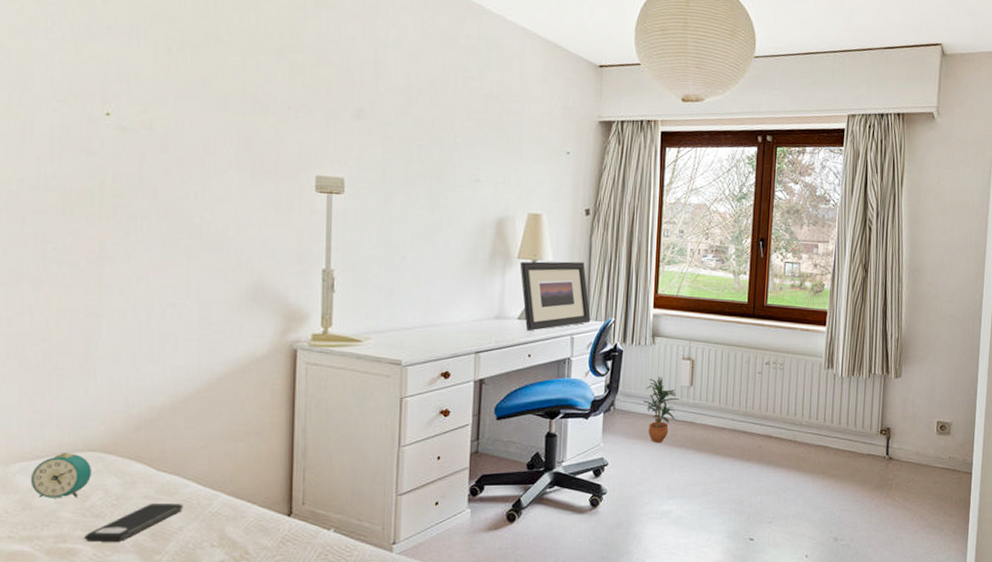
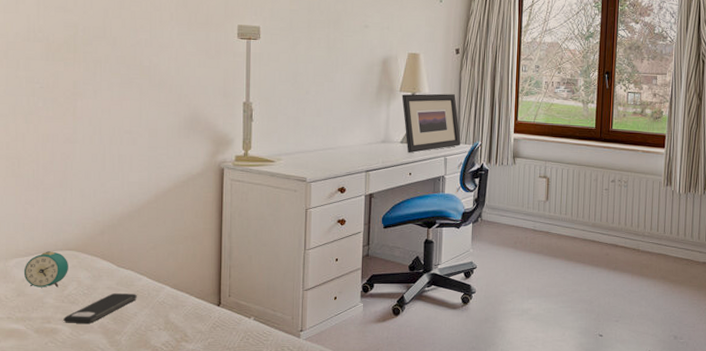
potted plant: present [643,376,680,442] -> none [506,192,538,249]

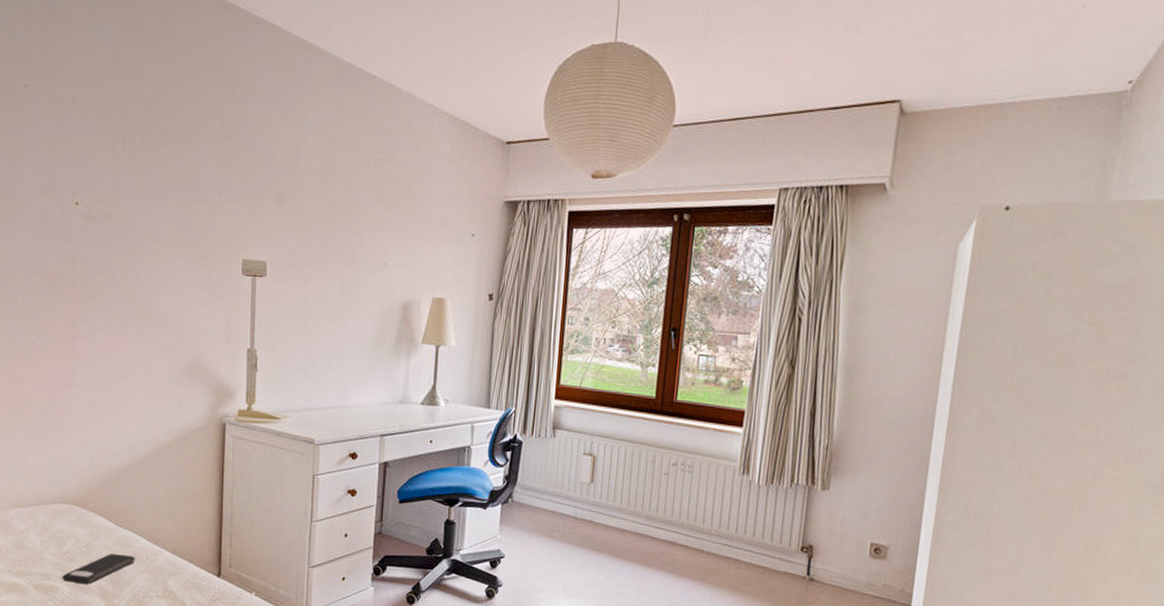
alarm clock: present [23,251,68,288] -> none [23,503,67,542]
picture frame: present [401,93,461,153] -> none [423,346,491,417]

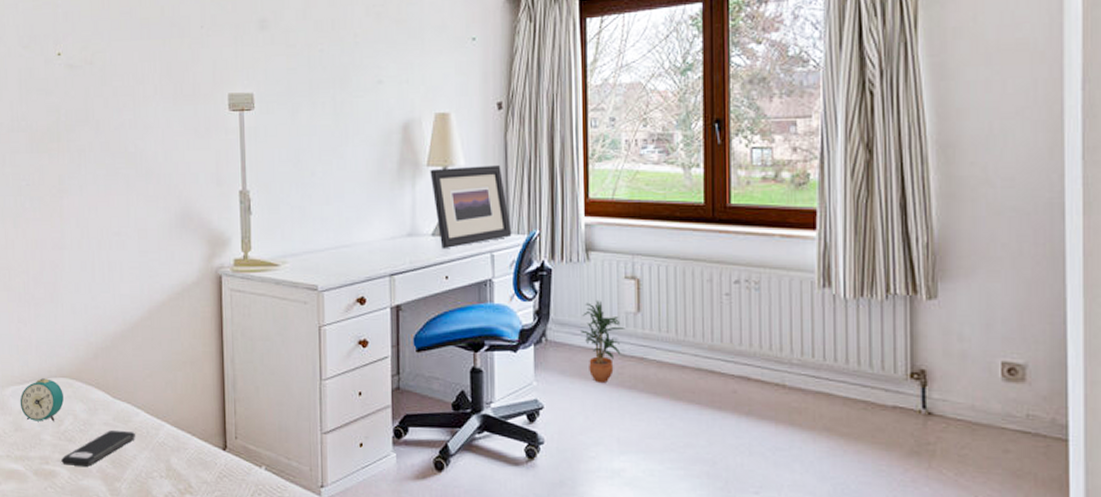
alarm clock: none [23,503,67,542] -> present [20,378,64,421]
picture frame: none [423,346,491,417] -> present [430,165,512,250]
potted plant: none [542,470,580,539] -> present [580,300,626,382]

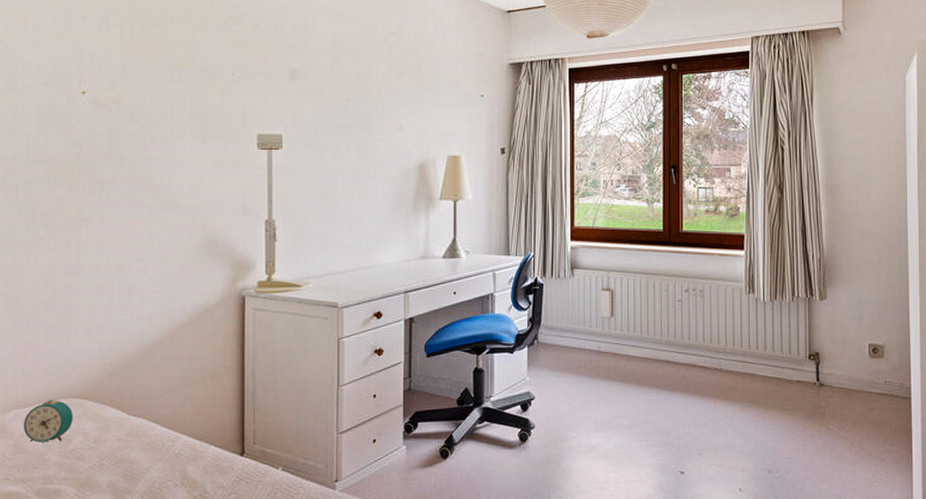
phone: present [61,430,136,467] -> none [67,445,151,483]
picture frame: present [430,165,512,250] -> none [442,200,511,270]
potted plant: present [580,300,626,382] -> none [566,308,602,375]

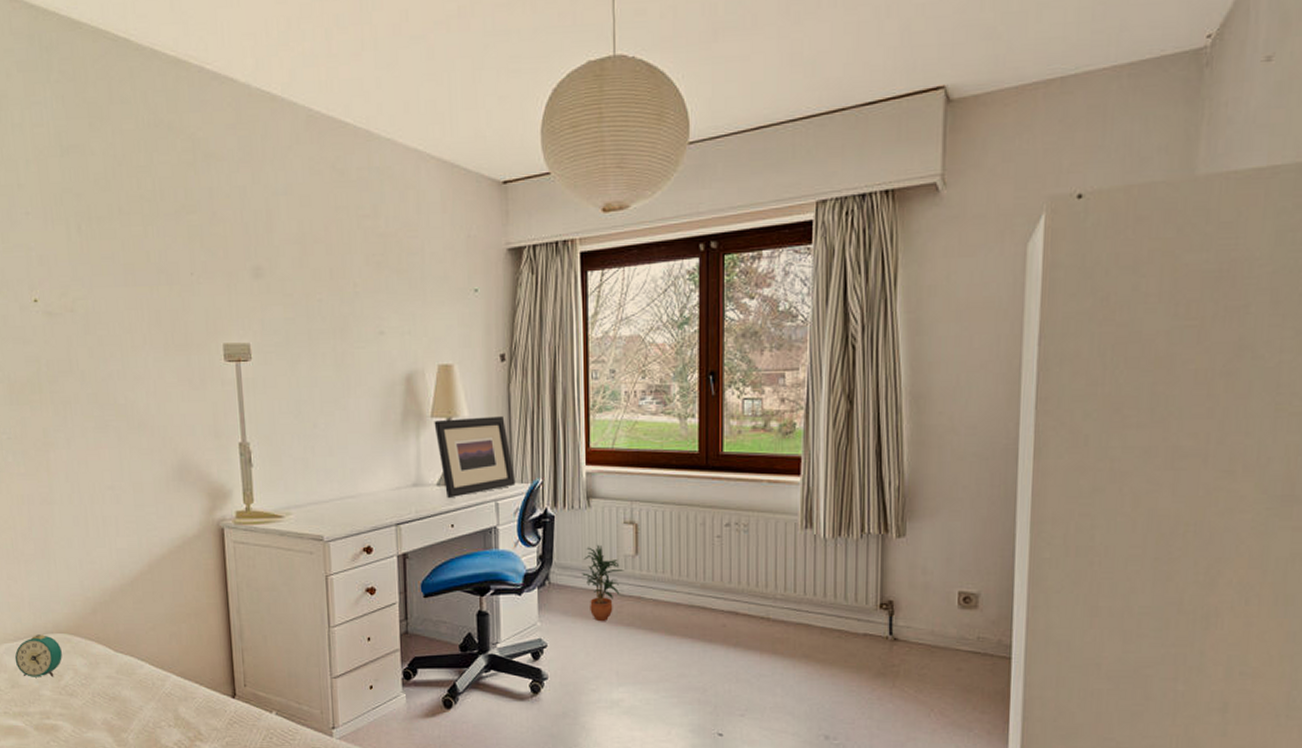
picture frame: none [442,200,511,270] -> present [434,416,516,499]
potted plant: none [566,308,602,375] -> present [582,544,624,621]

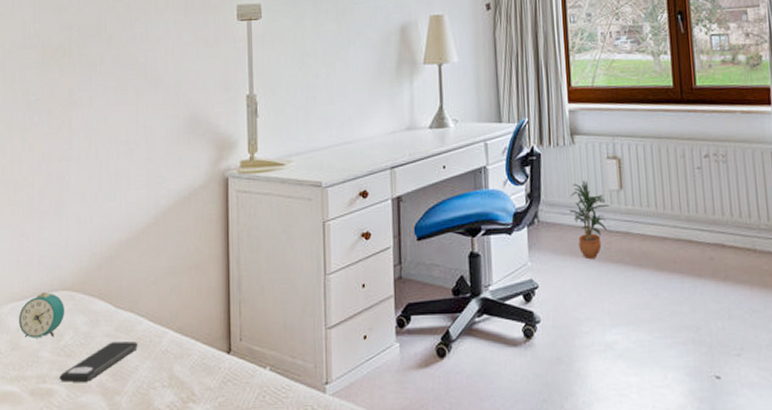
phone: none [63,683,142,719] -> present [59,342,139,382]
picture frame: present [434,416,516,499] -> none [426,60,503,141]

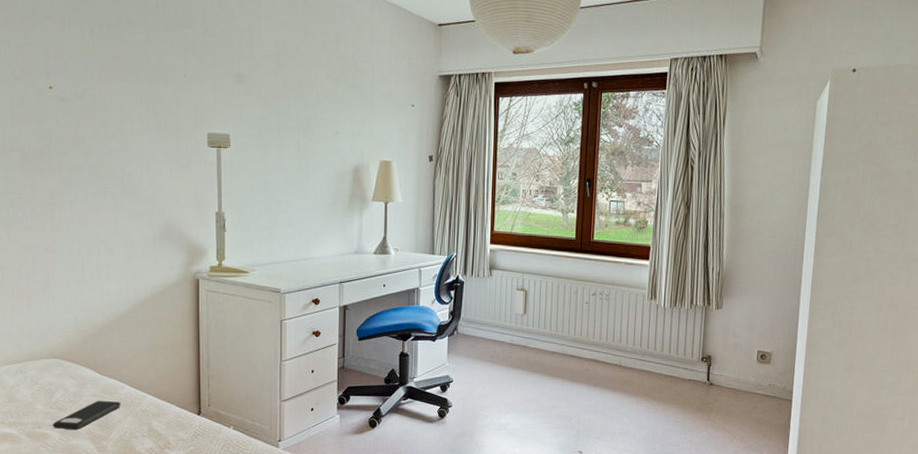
alarm clock: present [18,292,64,338] -> none [13,359,55,394]
potted plant: present [569,180,610,258] -> none [483,304,515,363]

